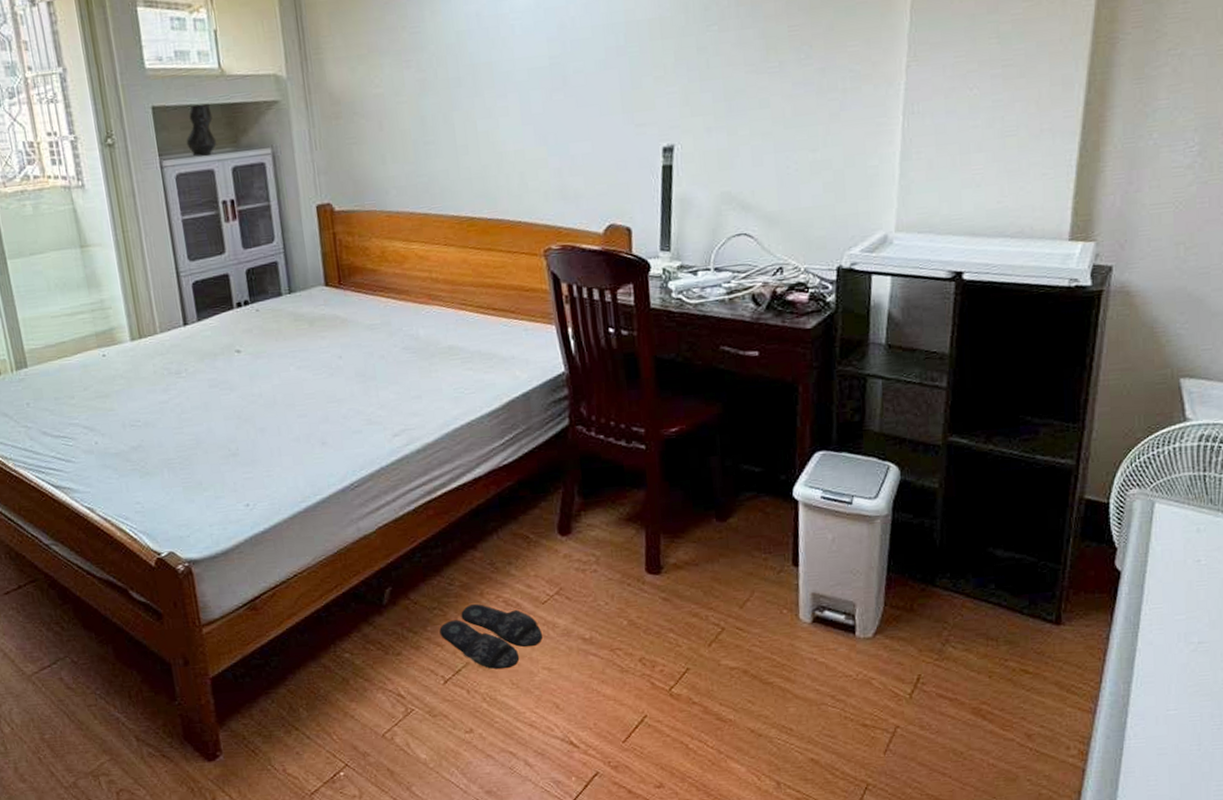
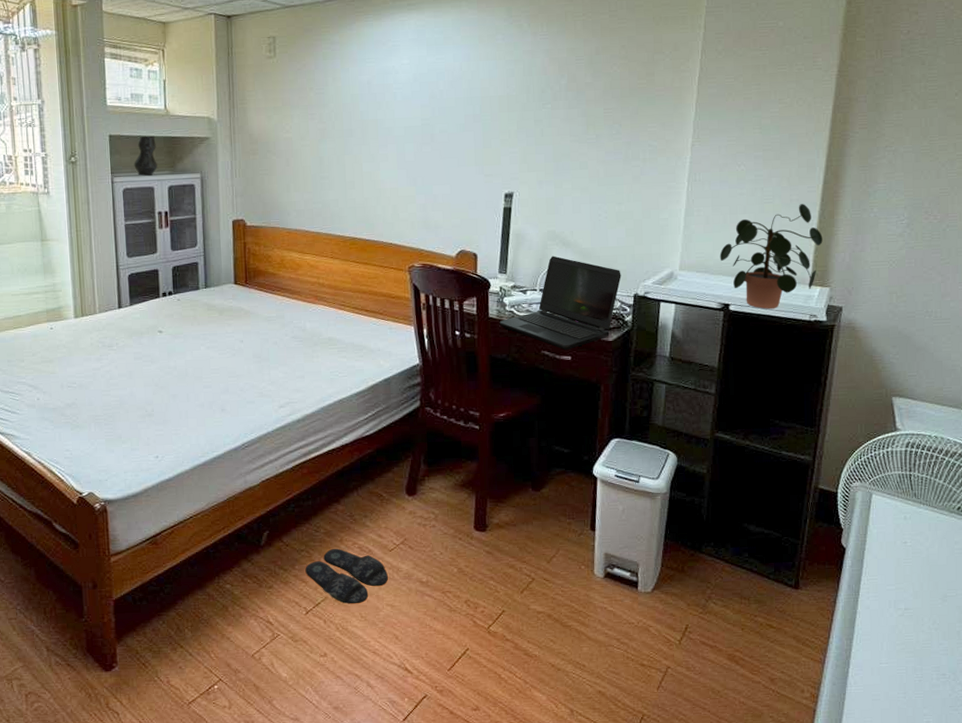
laptop computer: none [664,224,820,344] -> present [499,256,621,351]
potted plant: none [948,134,1085,276] -> present [719,204,823,309]

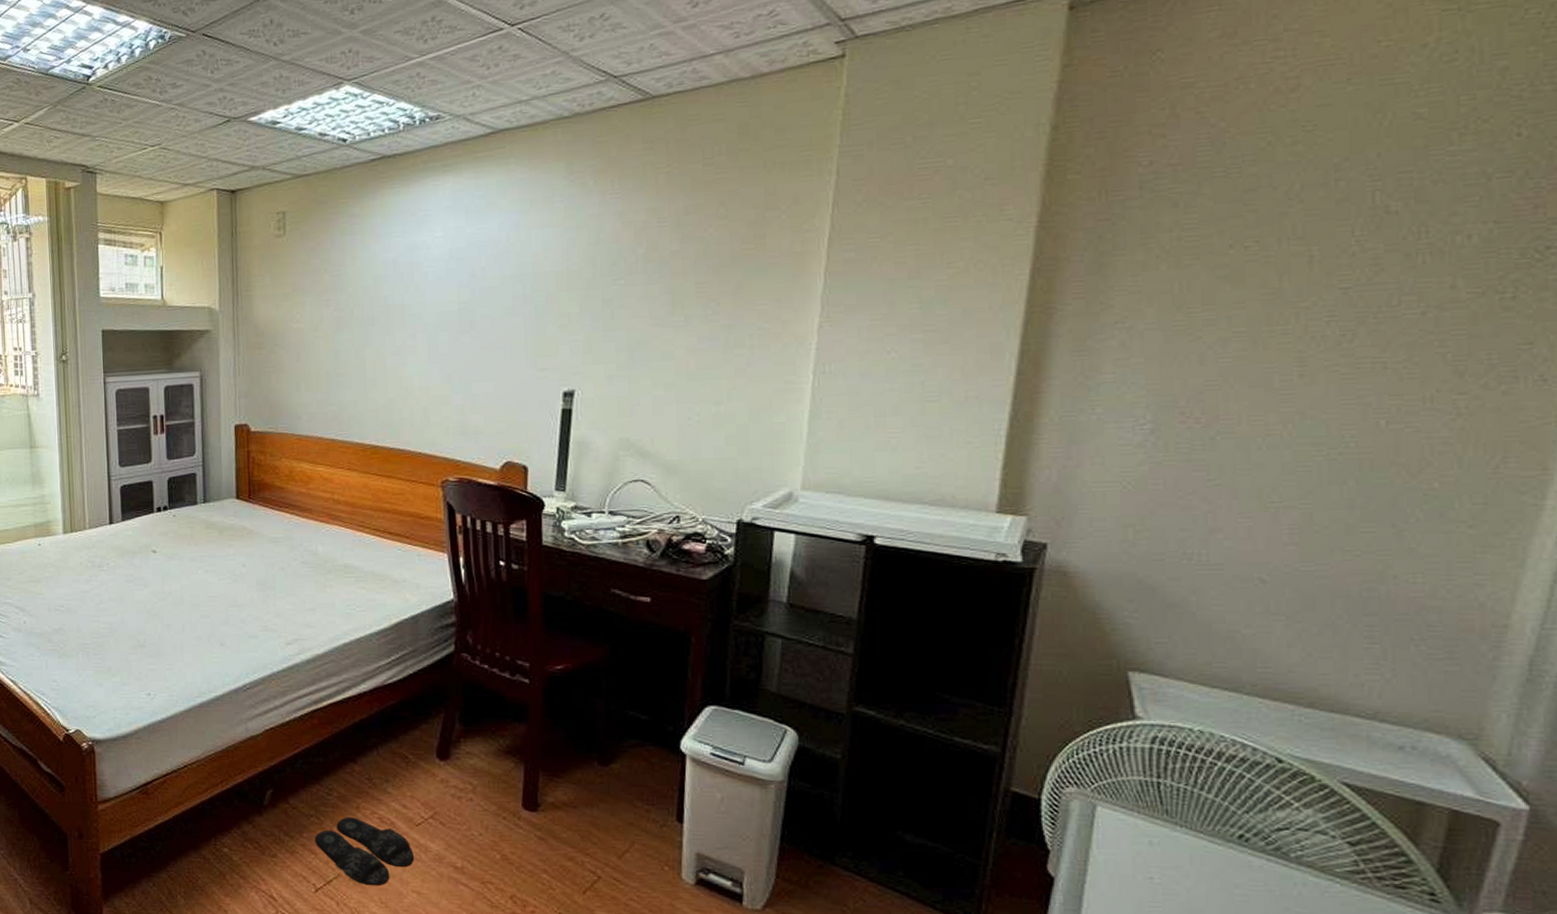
vase: present [134,135,158,177] -> none [128,329,153,376]
laptop computer: present [499,256,621,351] -> none [555,469,720,590]
potted plant: present [719,204,823,309] -> none [859,402,1016,544]

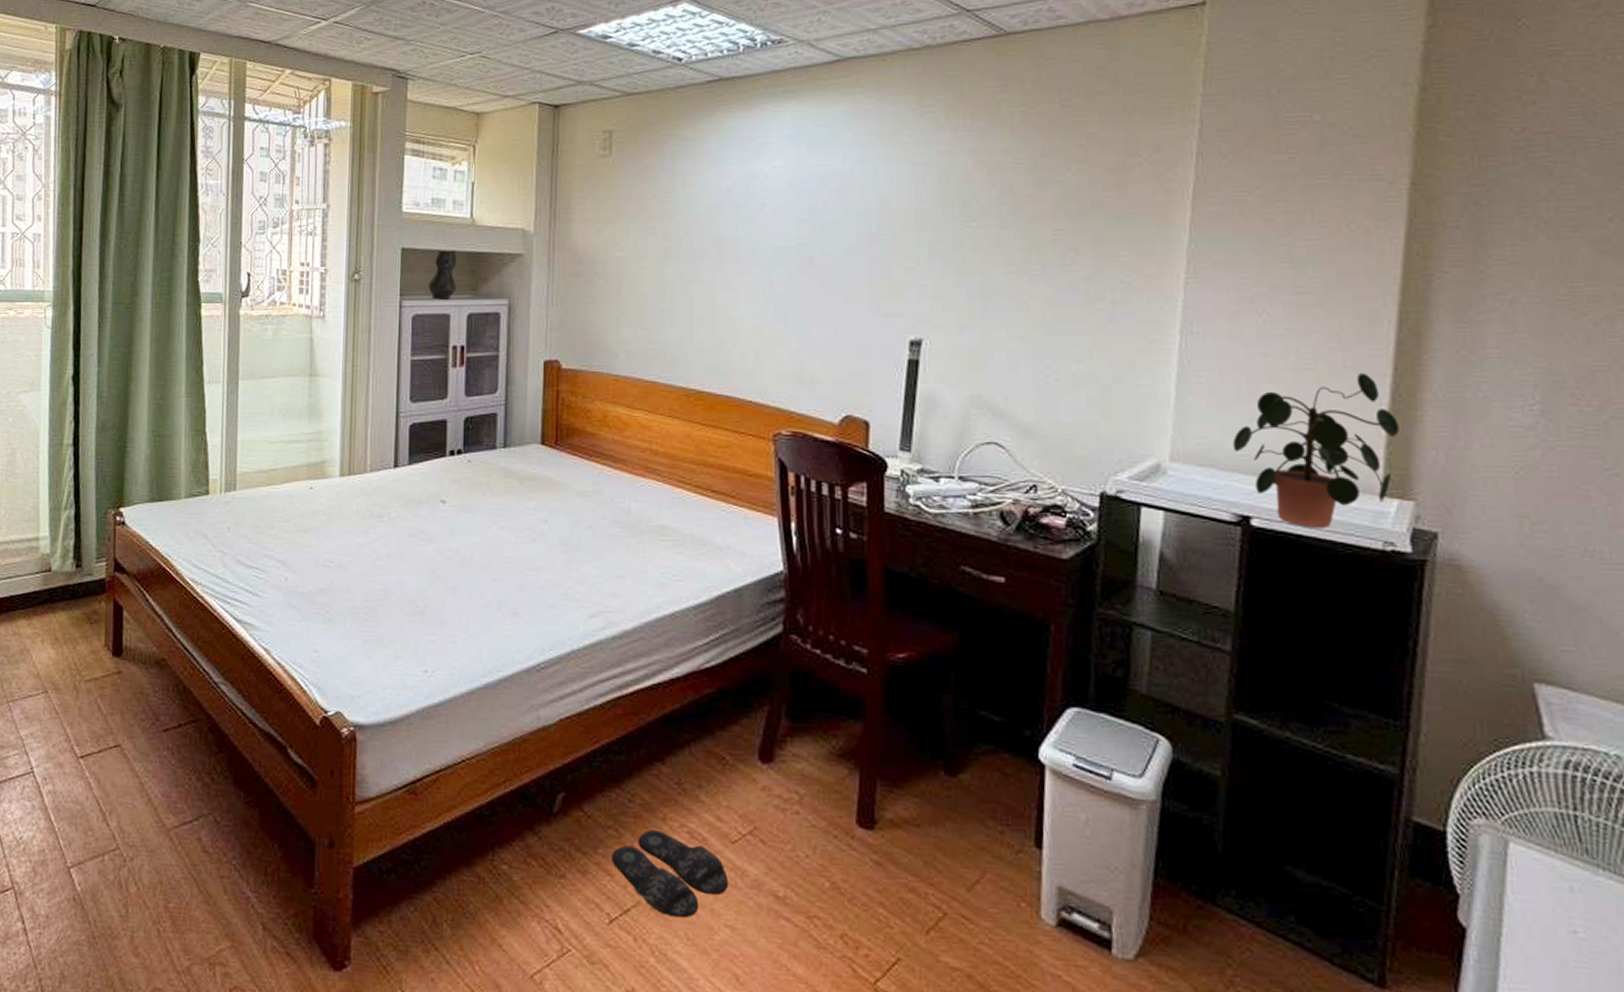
vase: none [128,329,153,376] -> present [428,249,458,301]
potted plant: none [859,402,1016,544] -> present [1232,373,1400,529]

